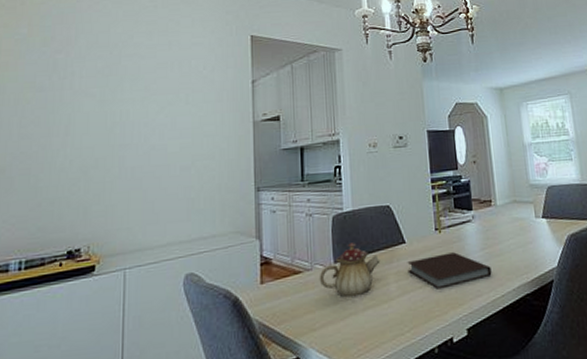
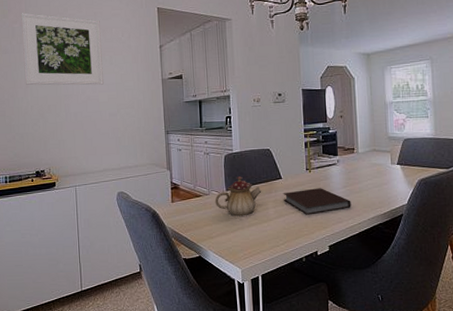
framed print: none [64,40,176,133] -> present [21,12,104,85]

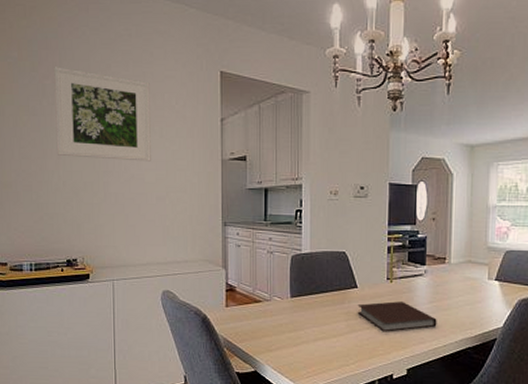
teapot: present [214,176,262,216] -> none [276,282,333,328]

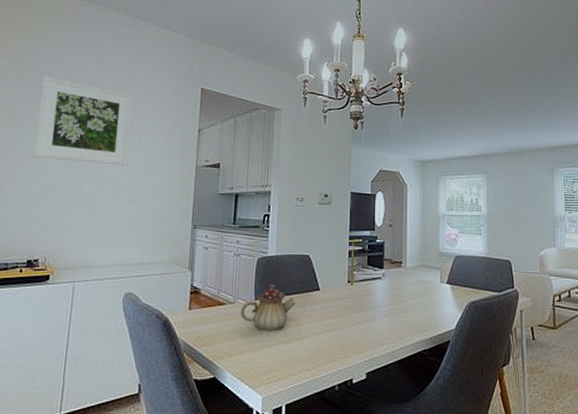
teapot: none [276,282,333,328] -> present [240,284,296,332]
notebook: present [357,301,437,332] -> none [319,304,395,335]

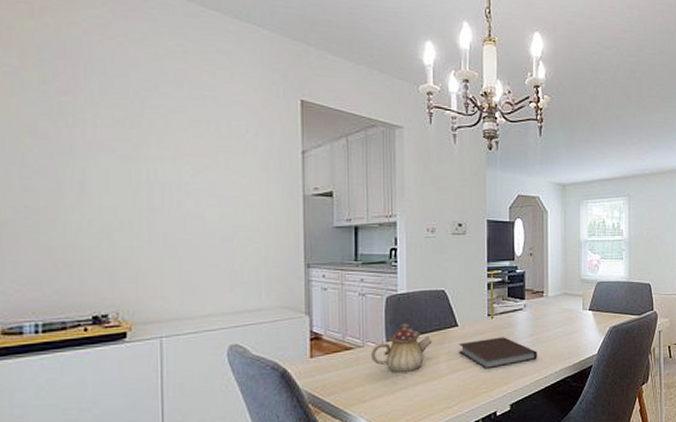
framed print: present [33,76,134,166] -> none [76,81,214,197]
notebook: none [319,304,395,335] -> present [458,337,537,370]

